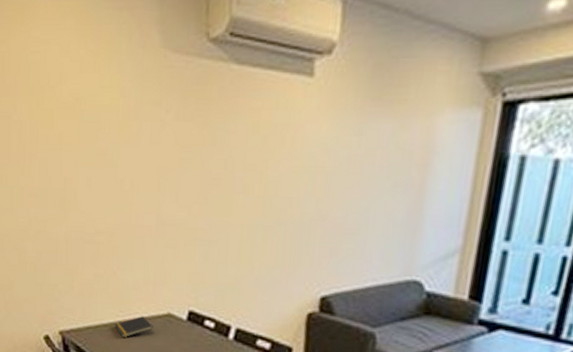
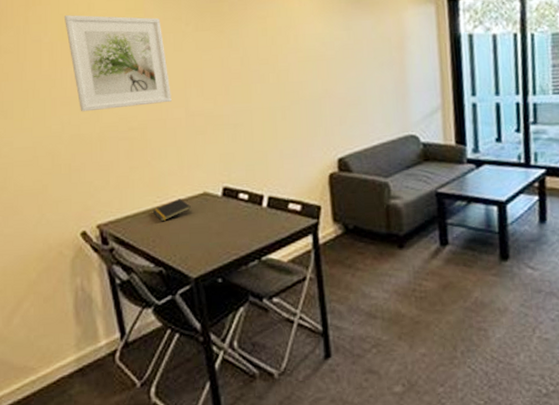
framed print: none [34,88,143,207] -> present [65,15,172,112]

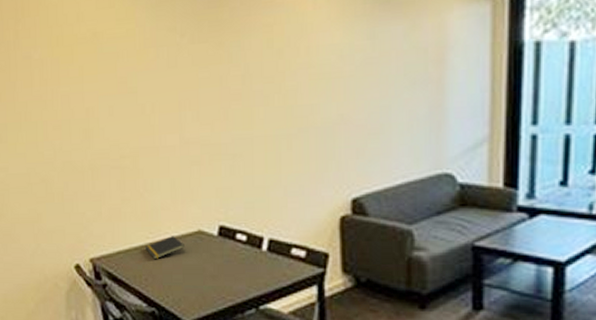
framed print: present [65,15,172,112] -> none [54,27,165,137]

